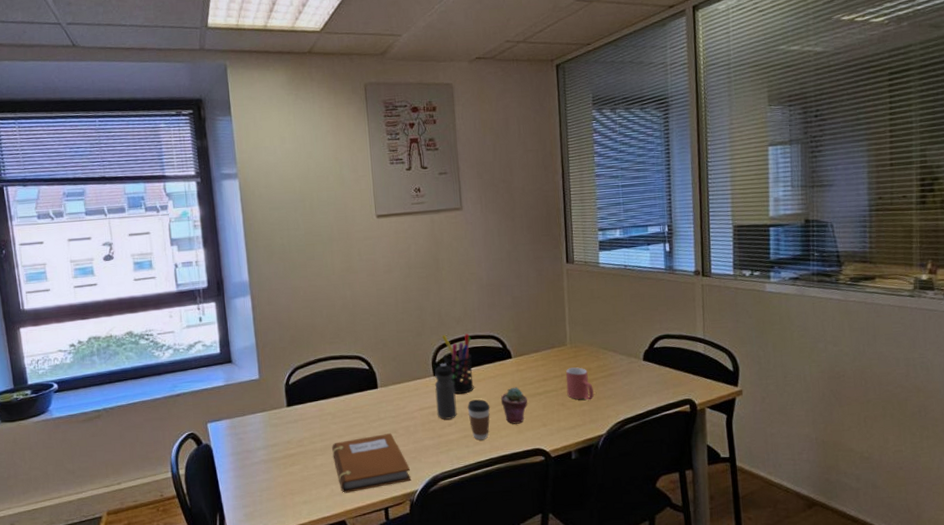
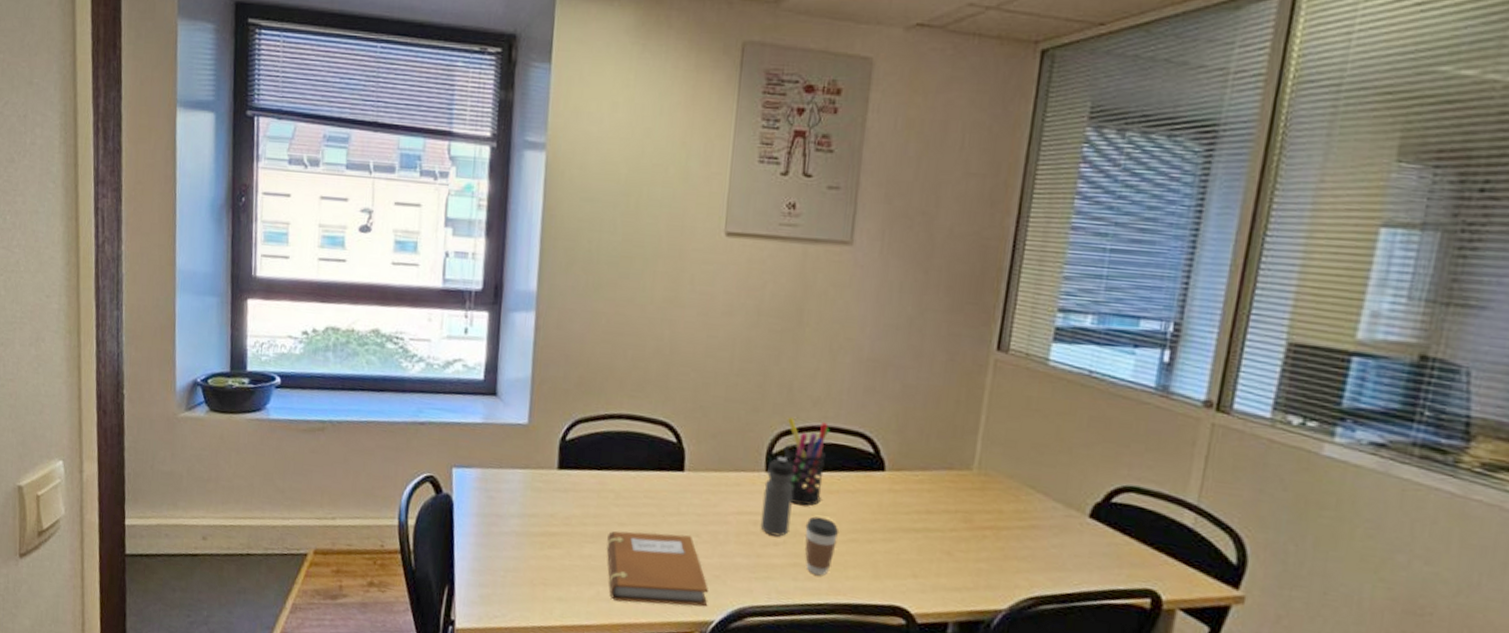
potted succulent: present [500,387,528,424] -> none [856,512,898,566]
mug: present [566,367,594,400] -> none [958,503,1001,557]

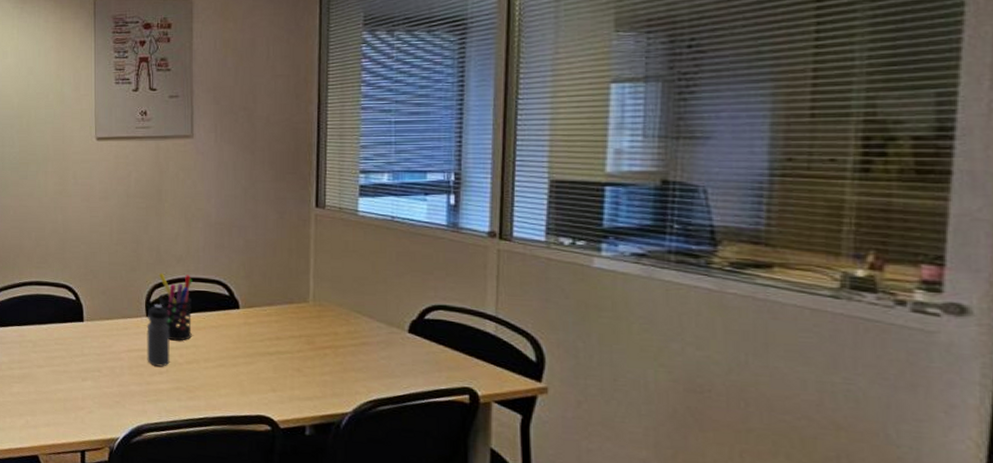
notebook: present [607,530,709,607] -> none [30,371,113,428]
coffee cup: present [805,516,839,576] -> none [182,349,209,396]

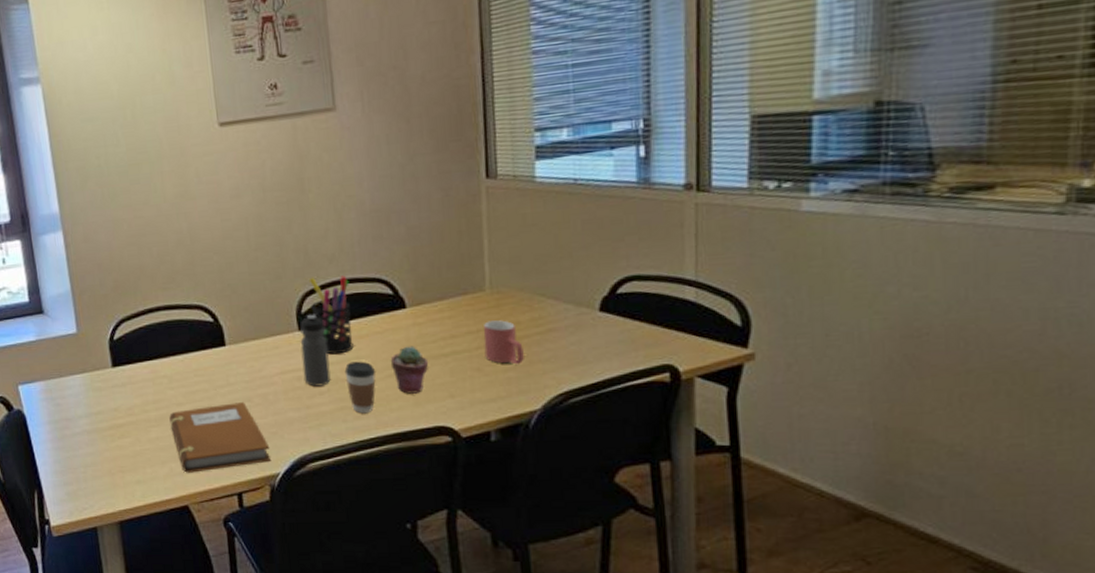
notebook: none [30,371,113,428] -> present [169,402,270,473]
coffee cup: none [182,349,209,396] -> present [344,361,376,414]
potted succulent: none [222,341,256,384] -> present [390,345,429,394]
mug: none [305,329,339,370] -> present [483,320,524,365]

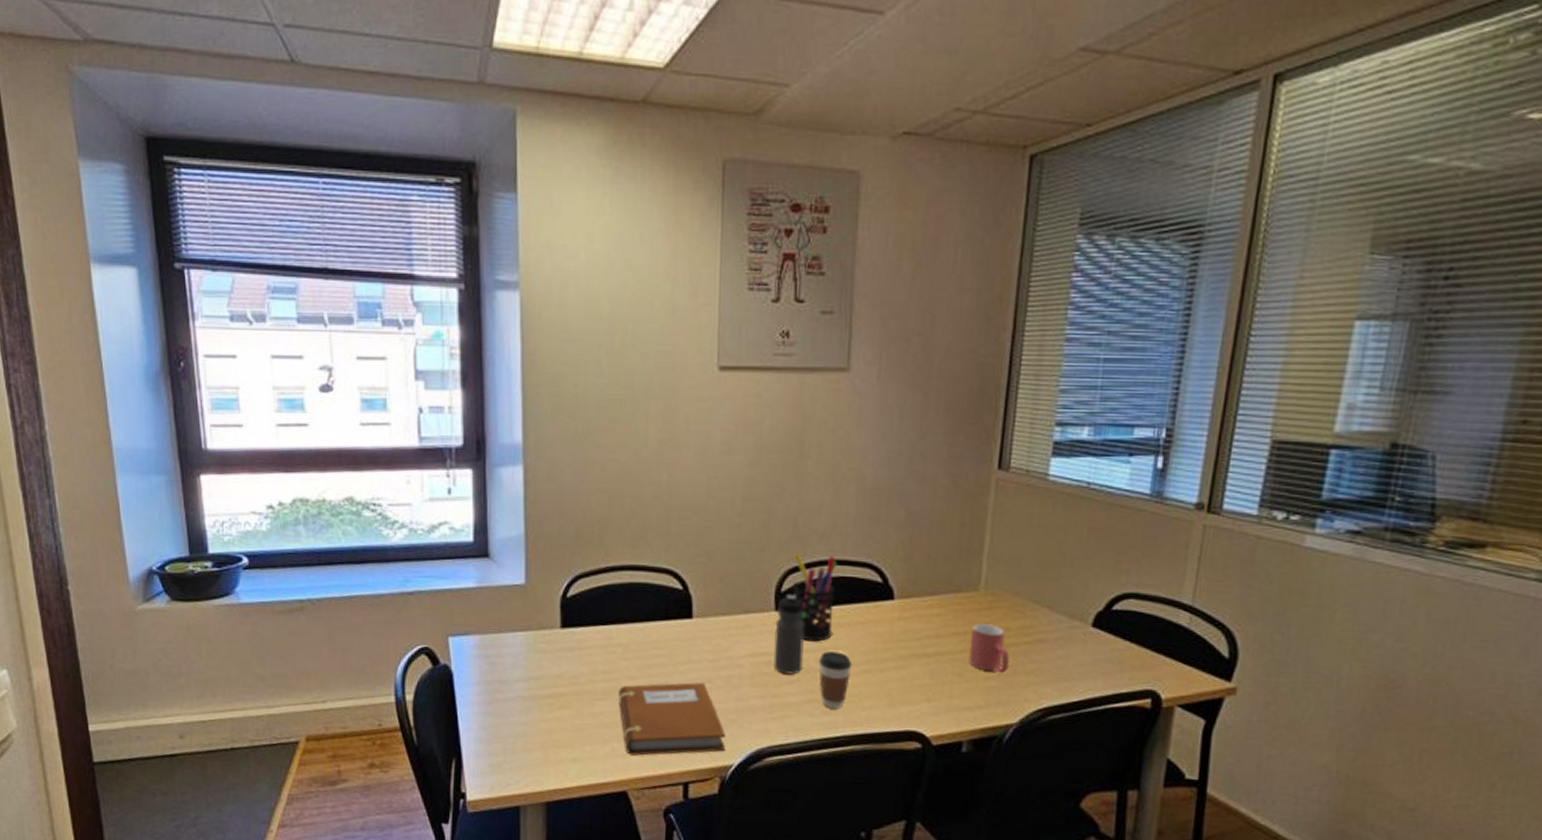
potted succulent: present [390,345,429,394] -> none [868,641,910,693]

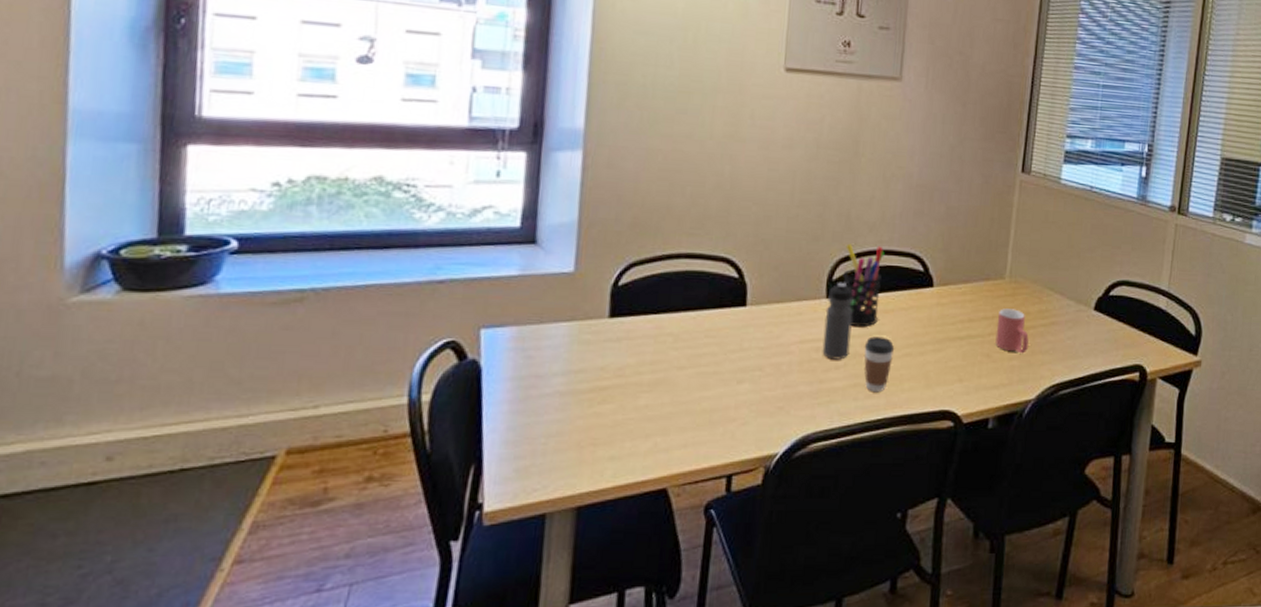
notebook: present [618,682,726,756] -> none [665,371,773,449]

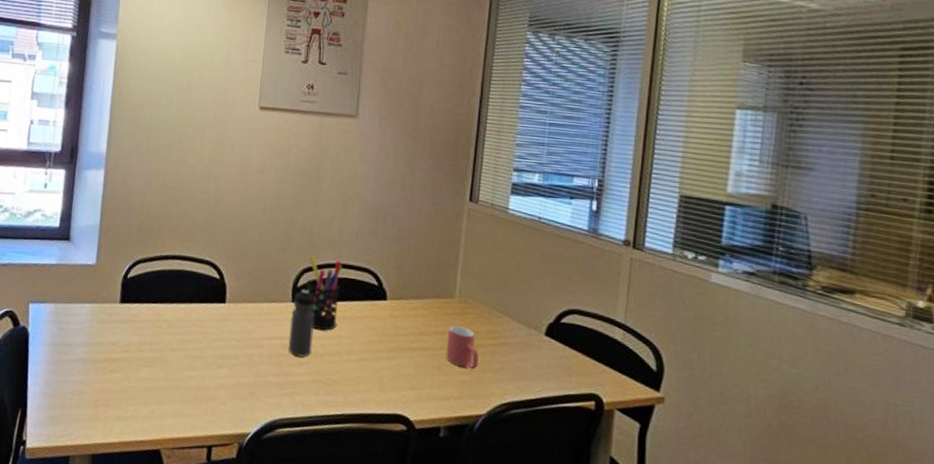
coffee cup: present [864,336,895,393] -> none [324,339,352,391]

